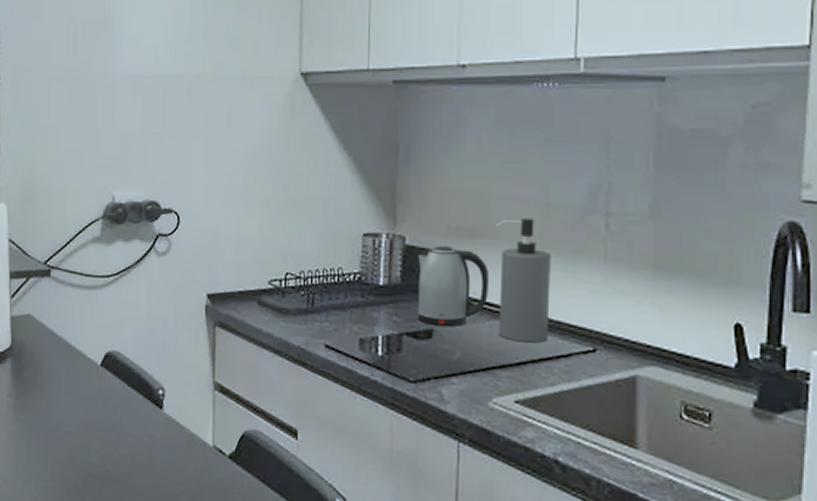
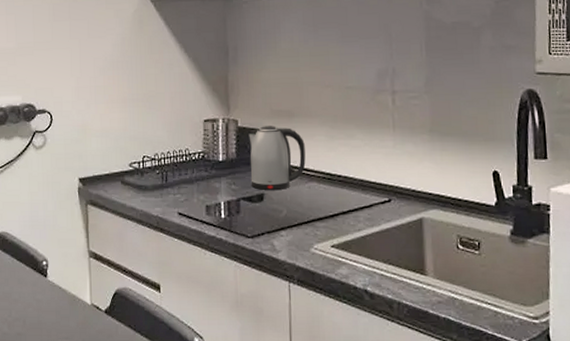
soap dispenser: present [494,218,551,344] -> none [307,99,354,199]

